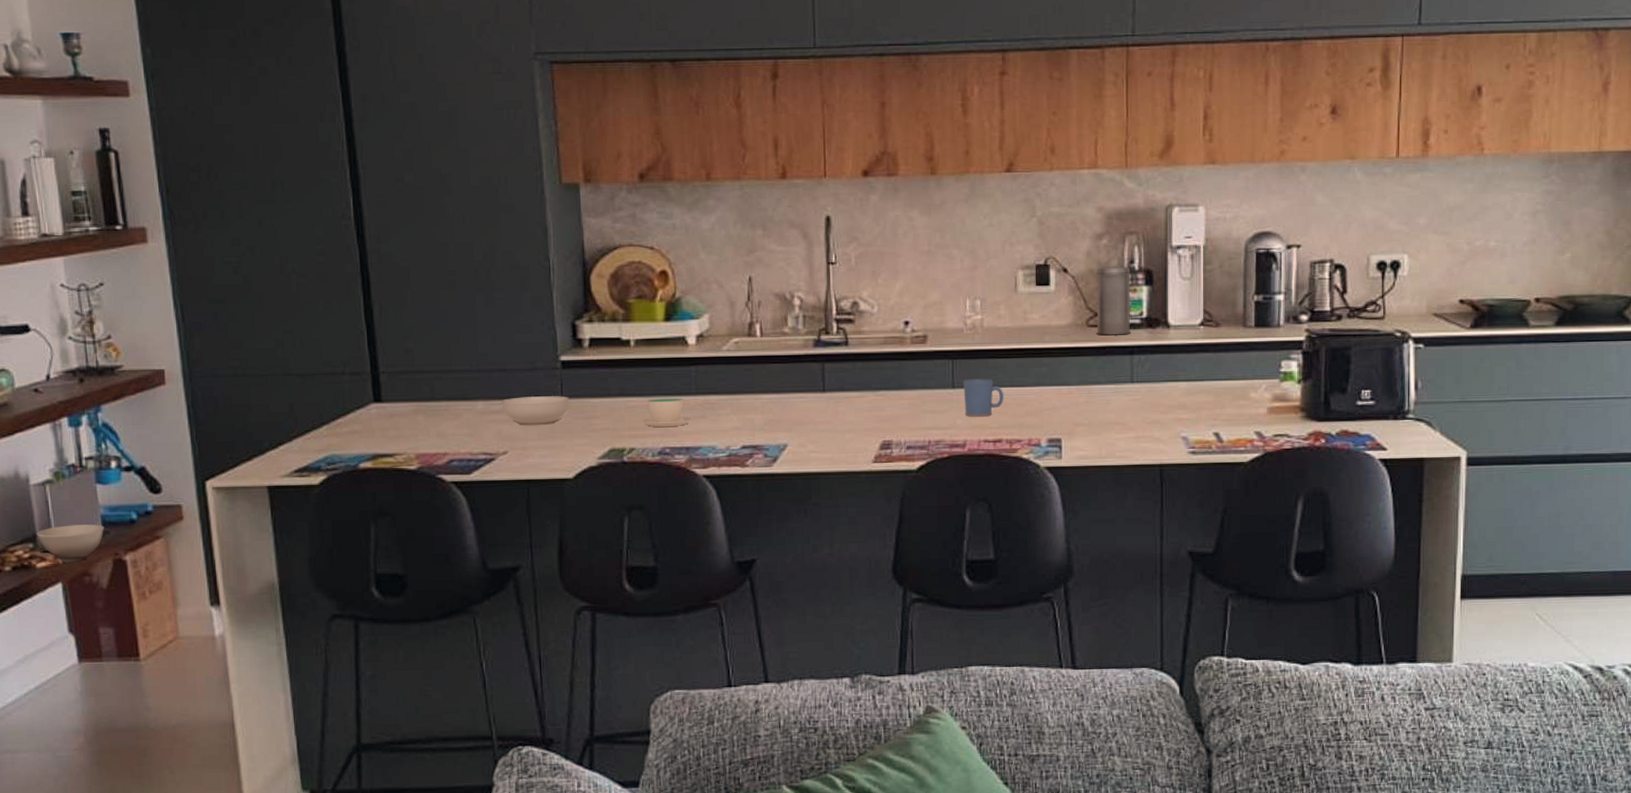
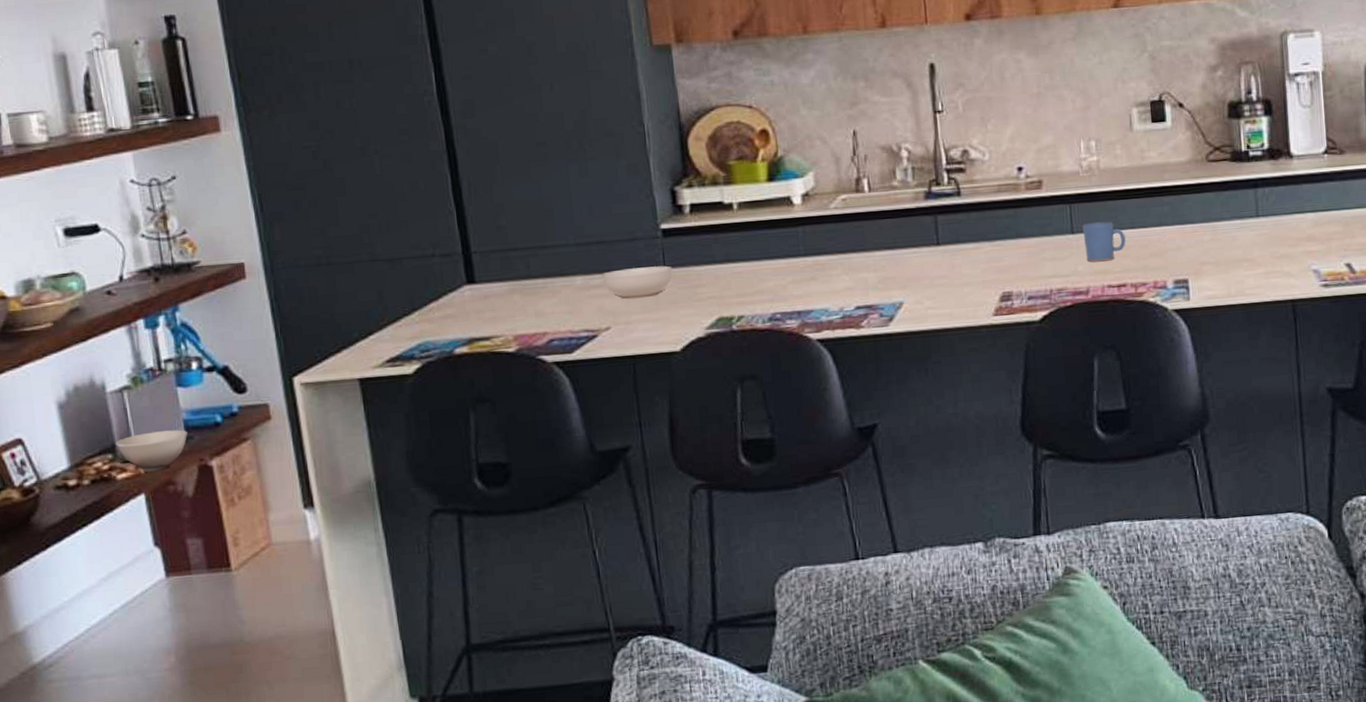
cup: present [642,398,690,428] -> none [750,260,800,292]
canister: present [1096,266,1131,336] -> none [1213,97,1253,170]

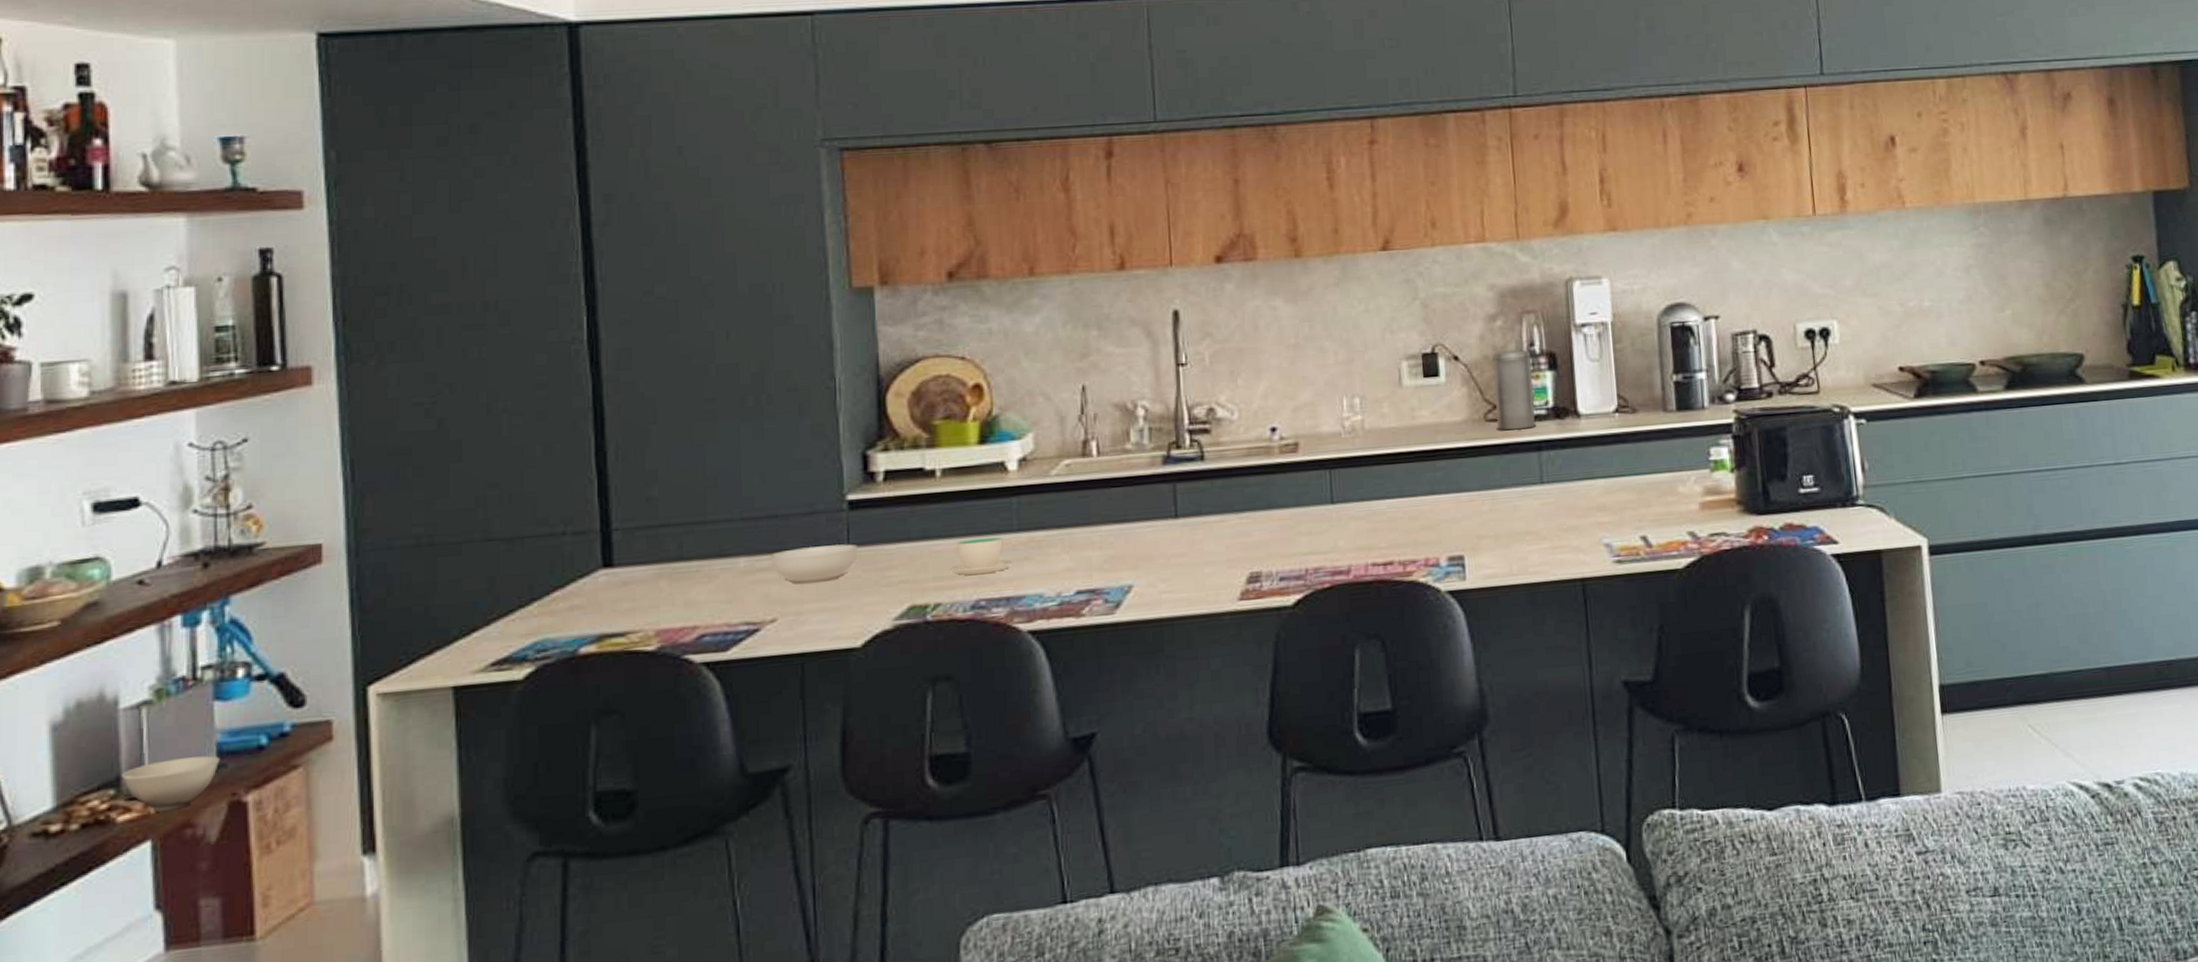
cup: none [750,260,800,292] -> present [951,537,1011,575]
mug: present [1082,221,1126,263] -> none [1343,489,1393,537]
canister: none [1213,97,1253,170] -> present [1491,350,1537,431]

